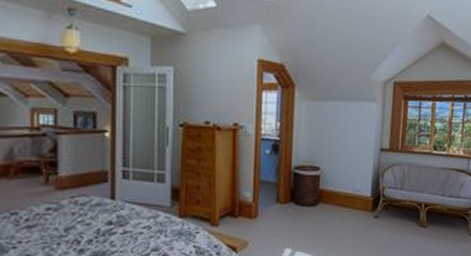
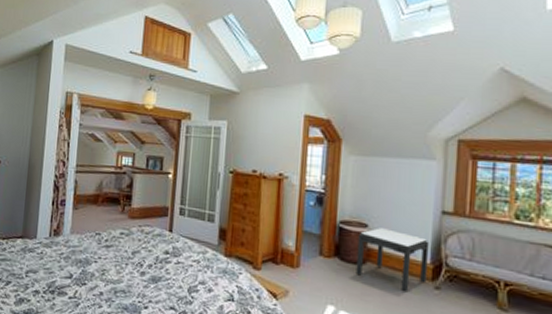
side table: none [309,169,370,225] -> present [356,228,429,293]

